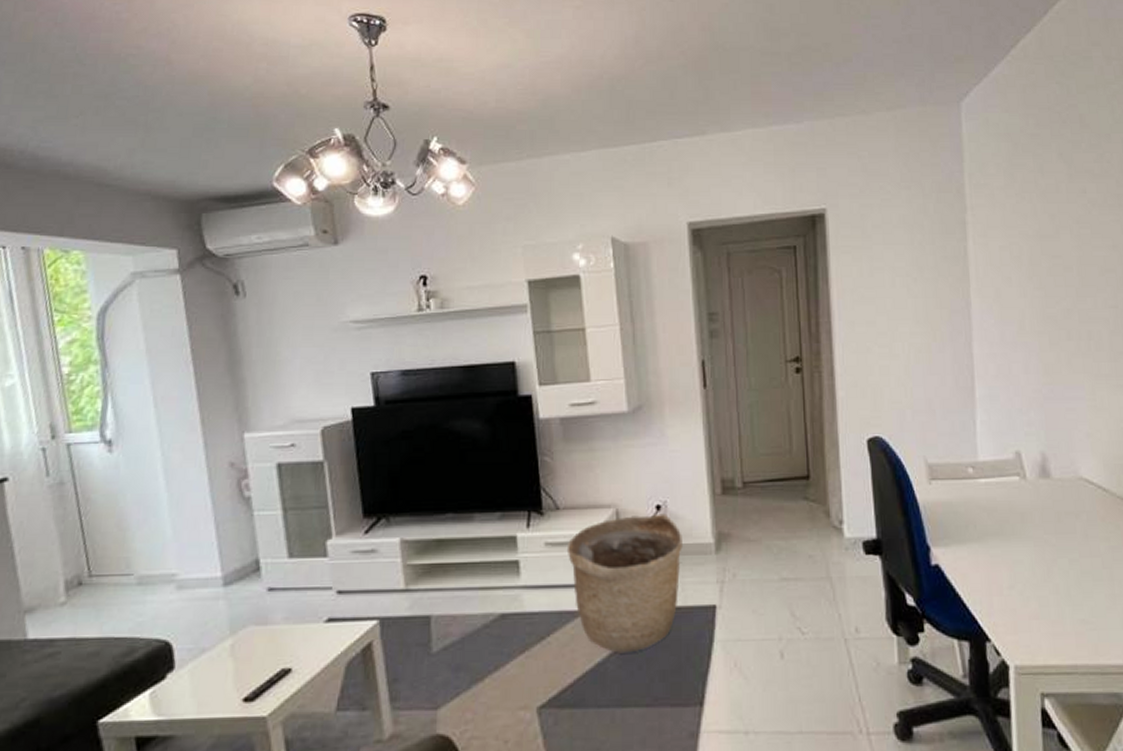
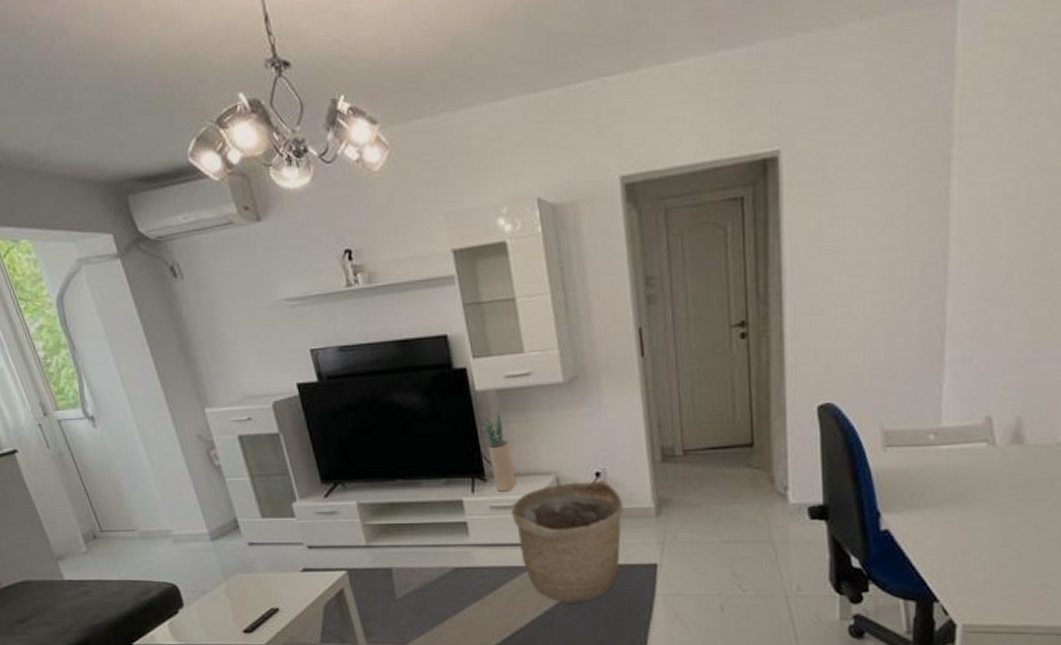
vase: none [546,439,574,527] -> present [485,410,516,492]

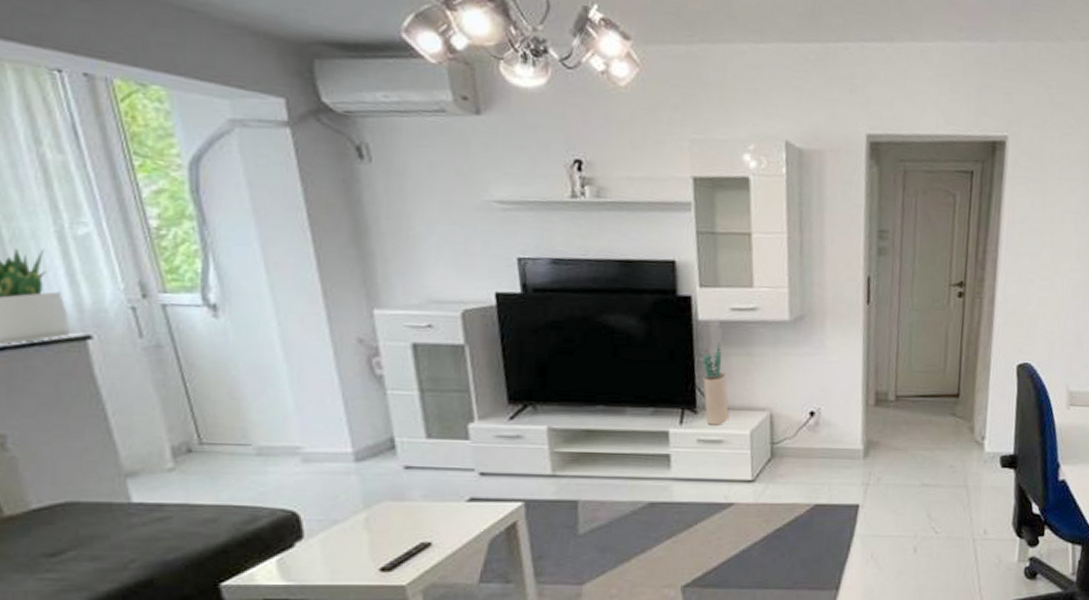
basket: present [510,480,623,603] -> none [718,419,833,543]

